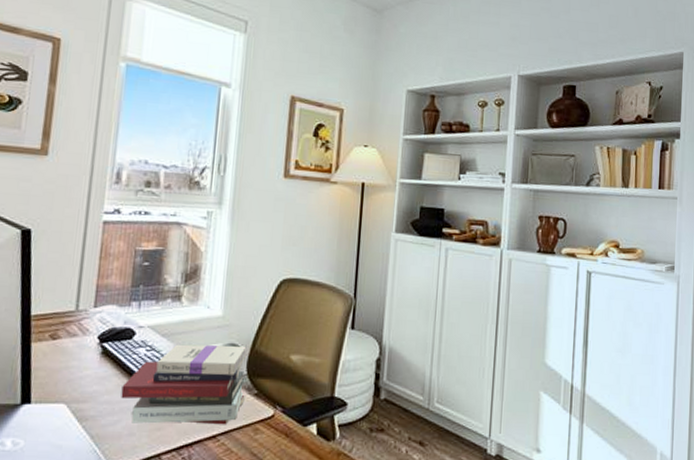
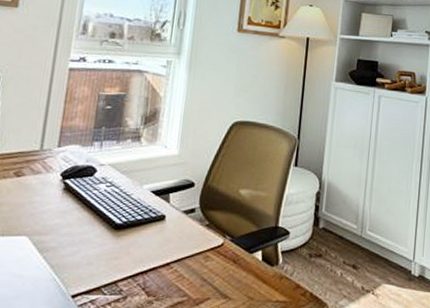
books: present [121,344,247,425] -> none [81,180,200,254]

